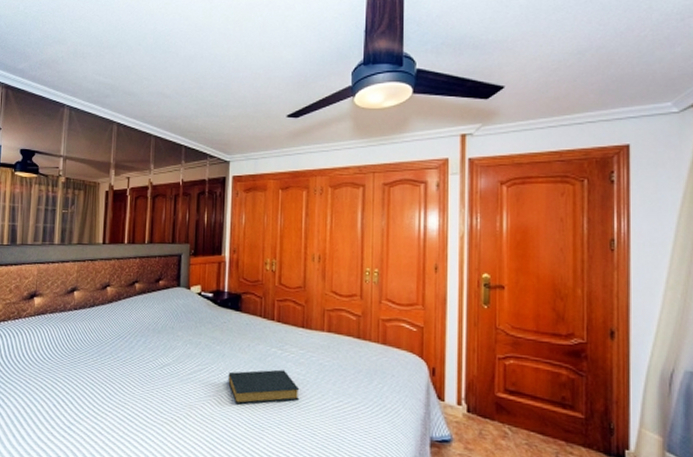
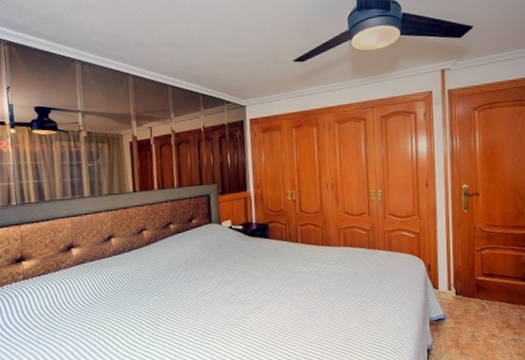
hardback book: present [228,369,300,405] -> none [263,282,325,317]

